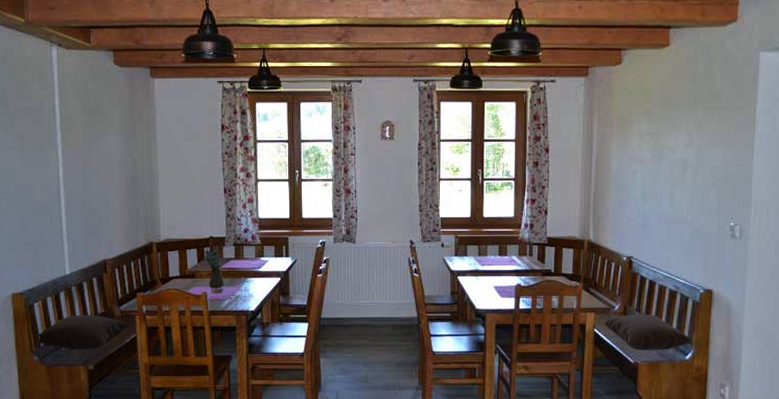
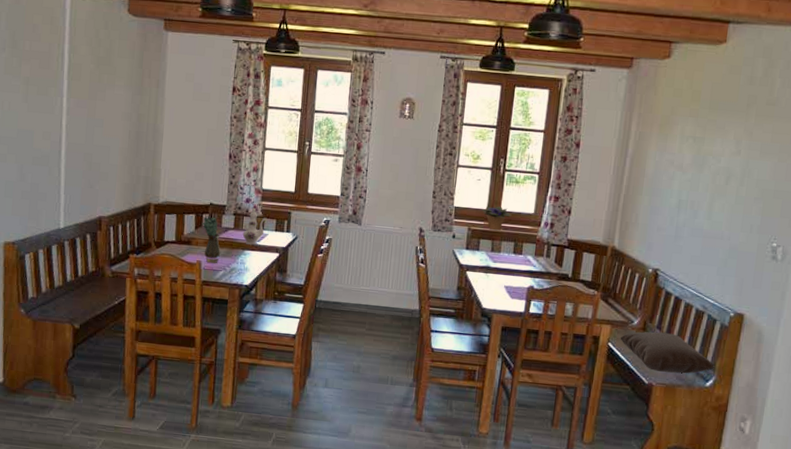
cushion: present [38,314,129,351] -> none [26,270,119,309]
ewer: none [244,236,266,272] -> present [242,207,267,245]
potted flower: none [466,213,494,236] -> present [482,206,512,231]

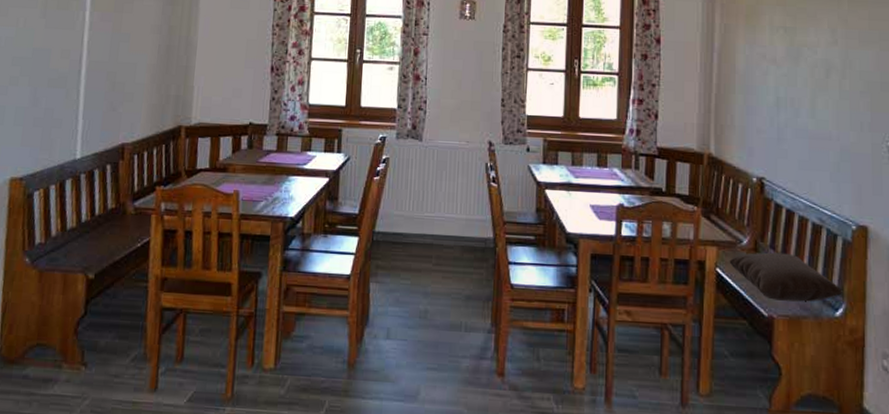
vase: present [202,215,221,264] -> none [240,136,262,194]
ewer: present [242,207,267,245] -> none [286,126,314,169]
potted flower: present [482,206,512,231] -> none [557,113,592,141]

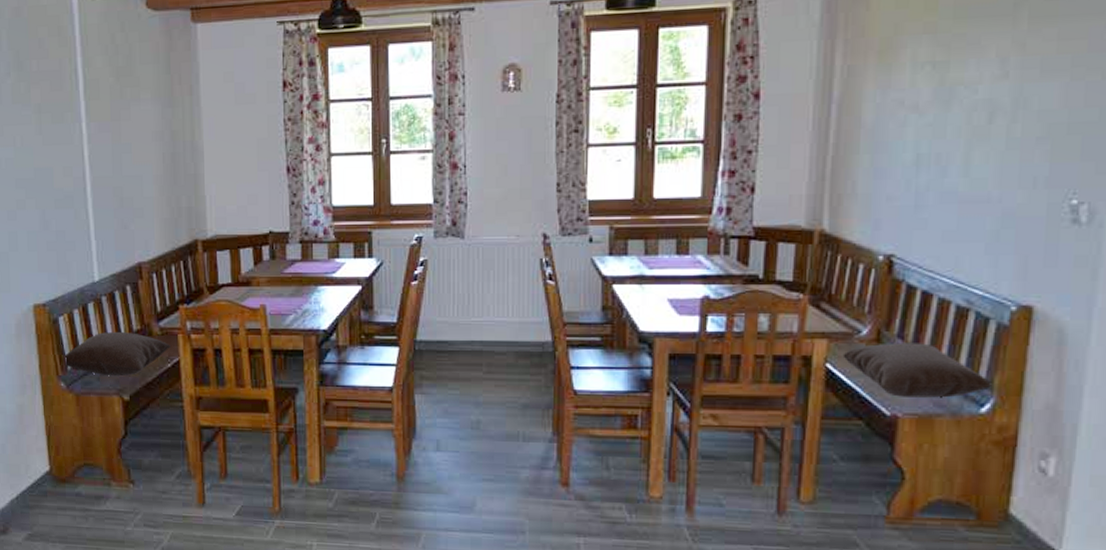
cushion: none [33,208,143,254] -> present [64,331,170,377]

